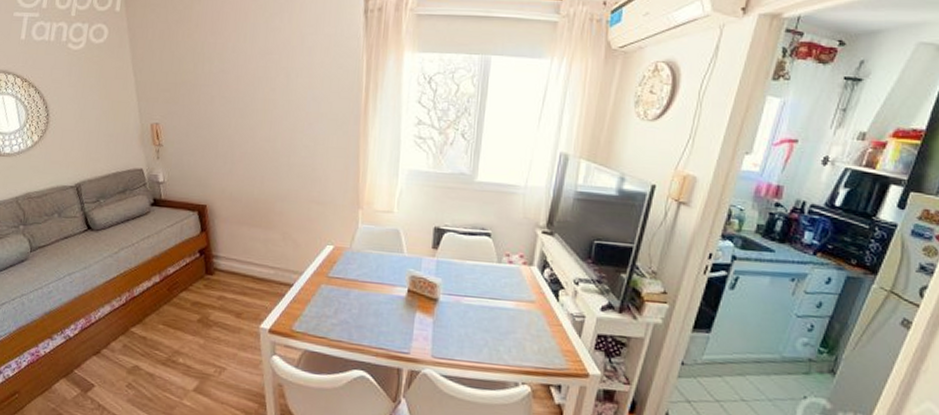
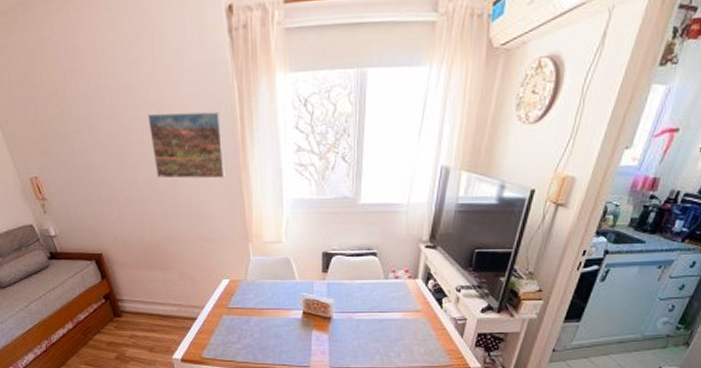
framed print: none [275,76,347,143] -> present [147,112,226,179]

